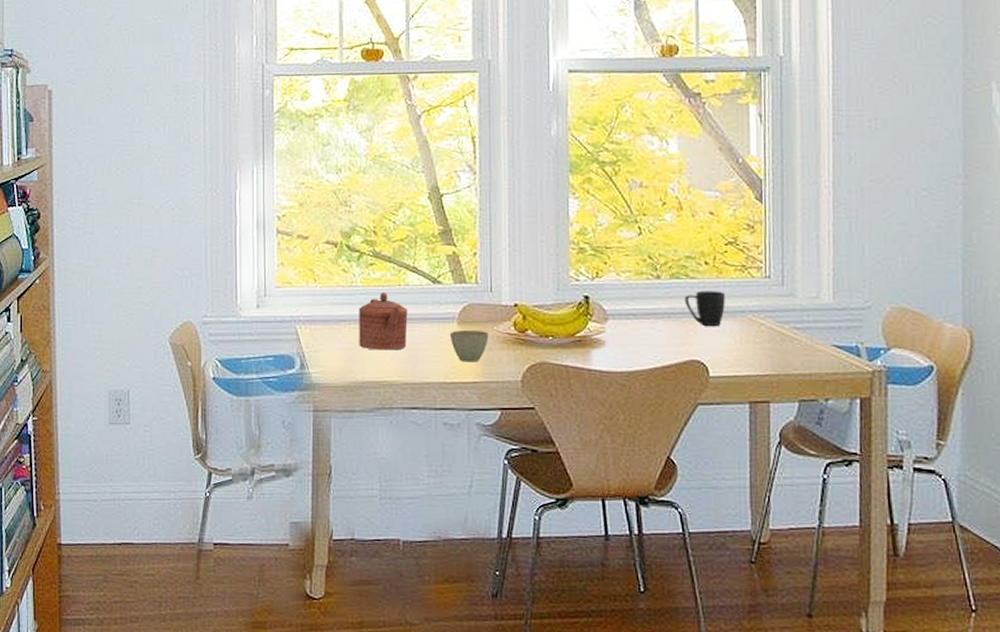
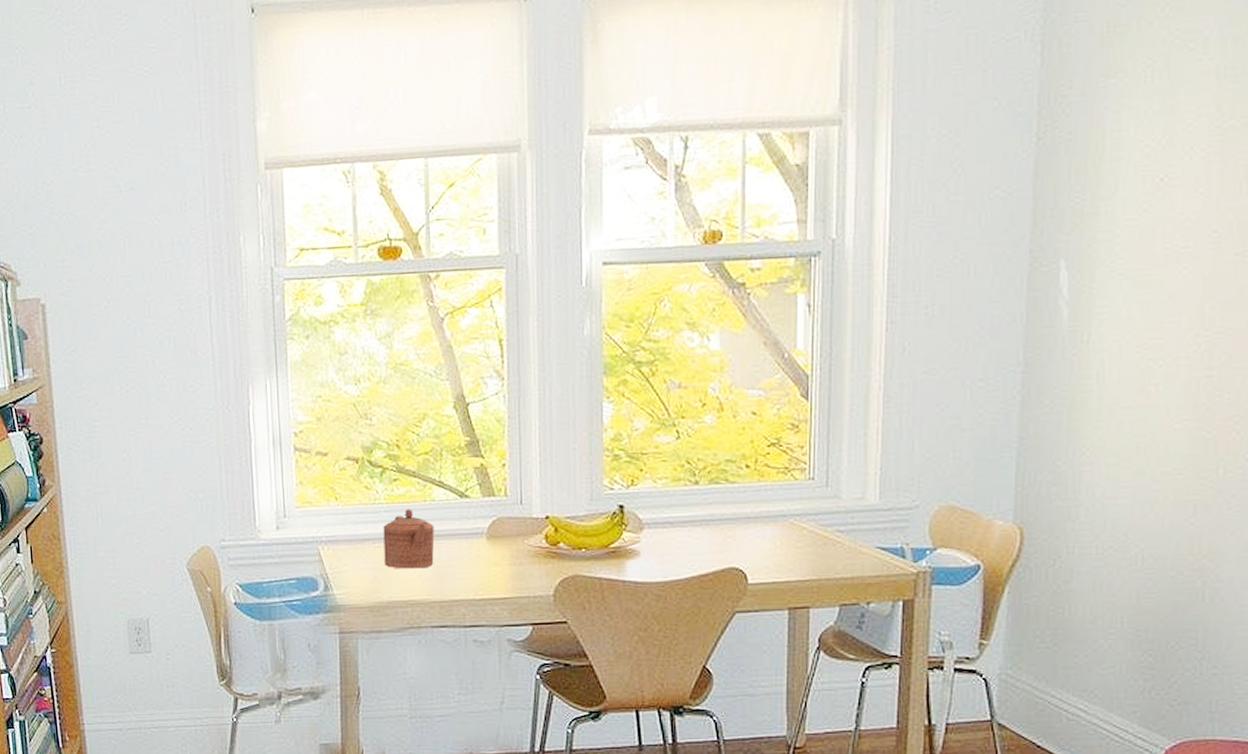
cup: present [449,329,489,362] -> none [478,544,519,578]
mug: present [684,291,725,326] -> none [723,495,766,532]

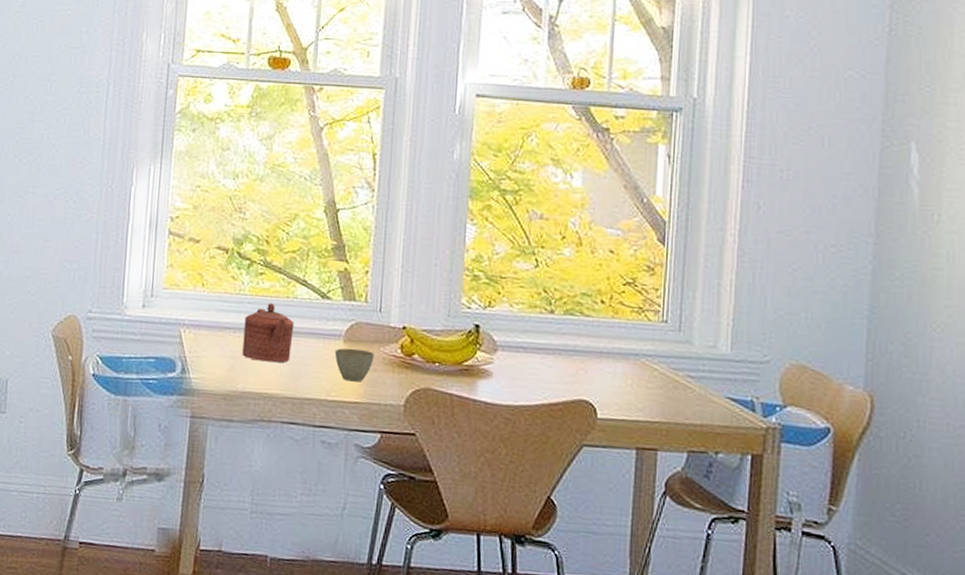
cup: none [478,544,519,578] -> present [334,348,375,382]

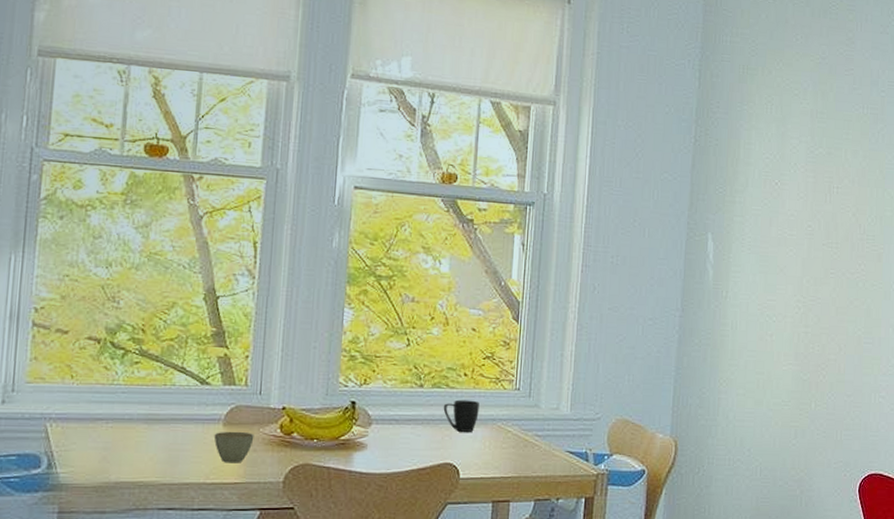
teapot: present [242,303,294,363] -> none [116,392,172,451]
mug: none [577,329,619,367] -> present [443,399,479,432]

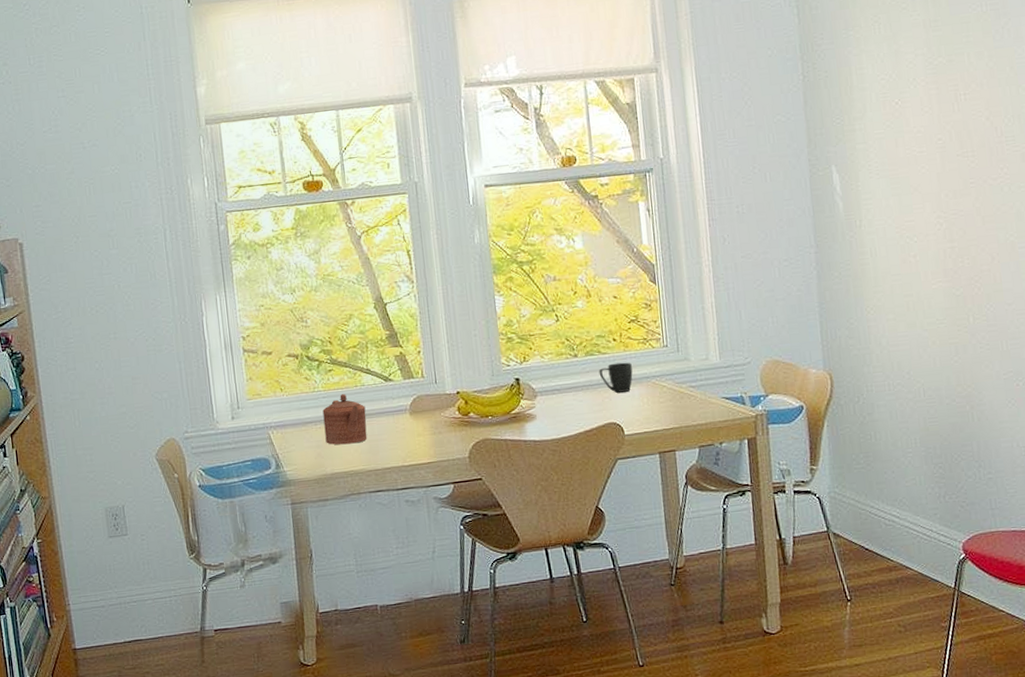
teapot: none [116,392,172,451] -> present [322,394,367,445]
cup: present [213,431,254,463] -> none [403,417,438,447]

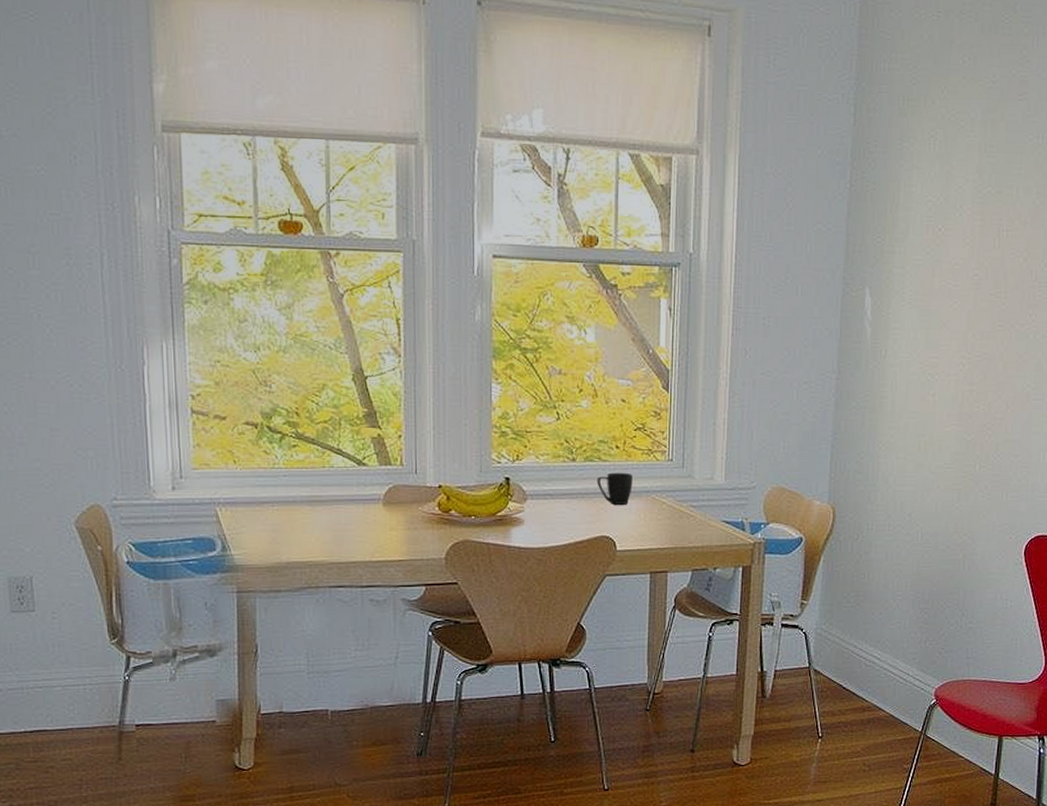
teapot: present [322,394,367,445] -> none [282,474,333,531]

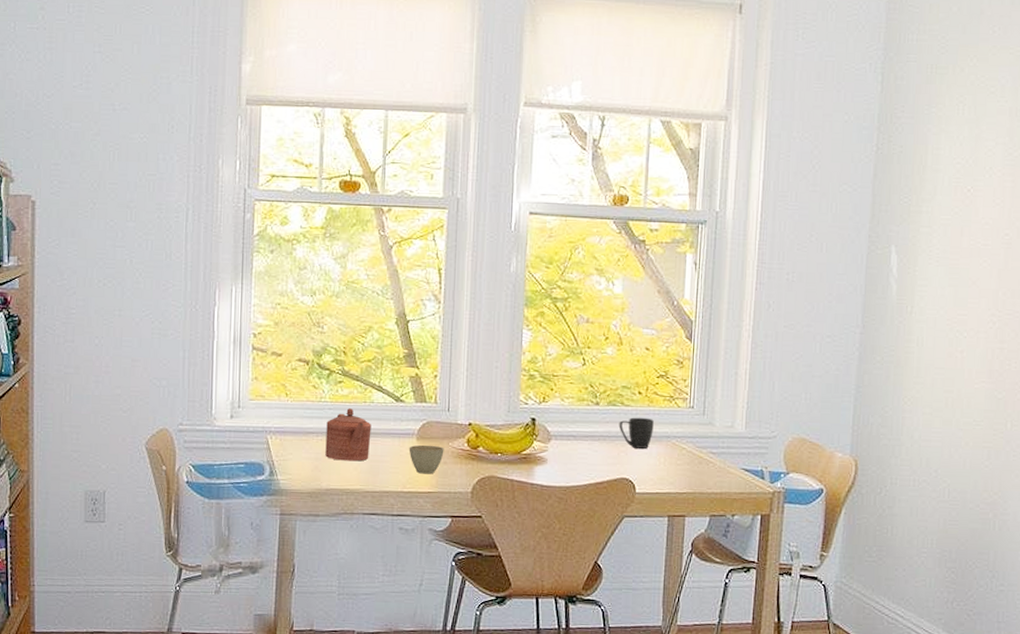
teapot: none [282,474,333,531] -> present [325,408,372,462]
cup: none [375,510,414,542] -> present [409,444,444,474]

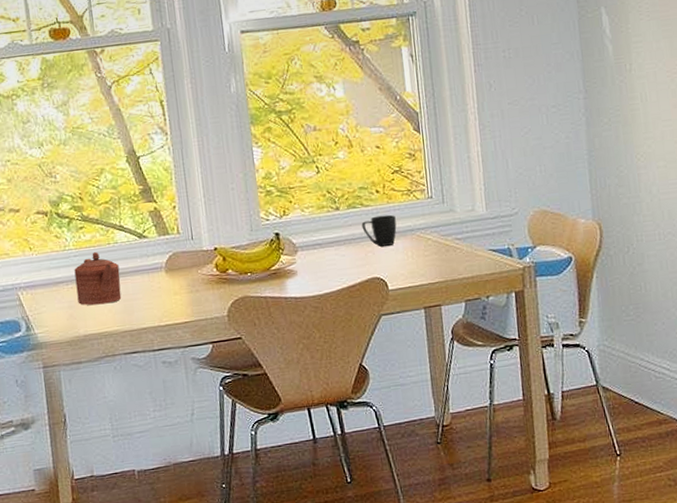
cup: present [409,444,444,474] -> none [159,275,195,306]

